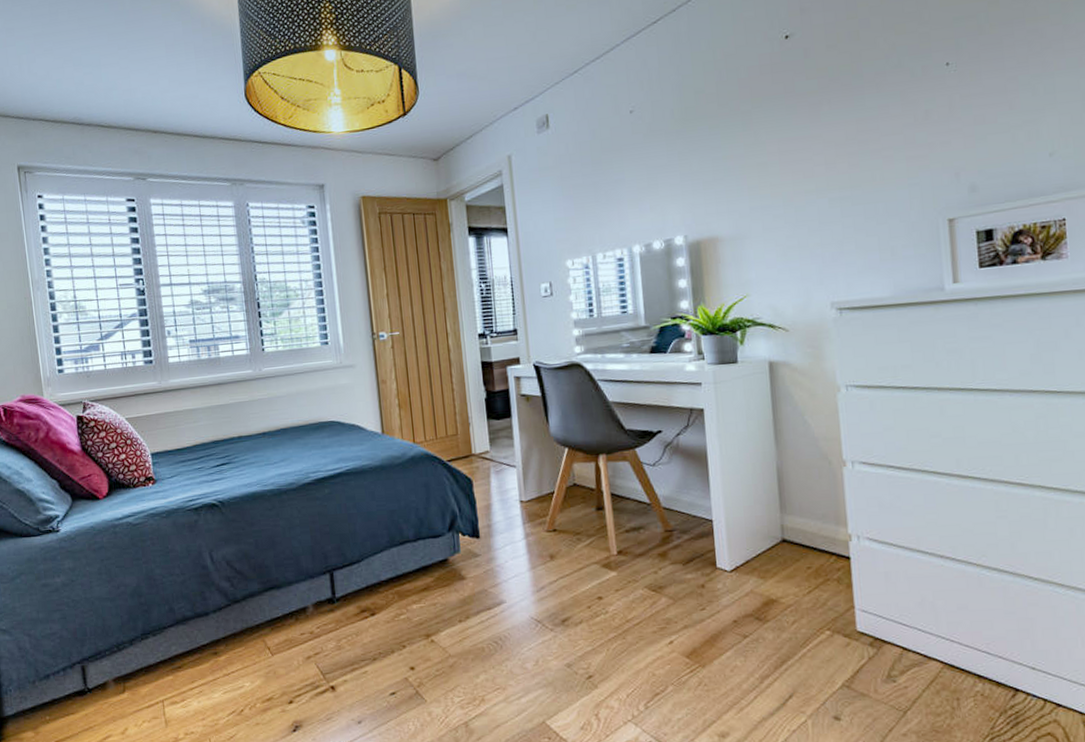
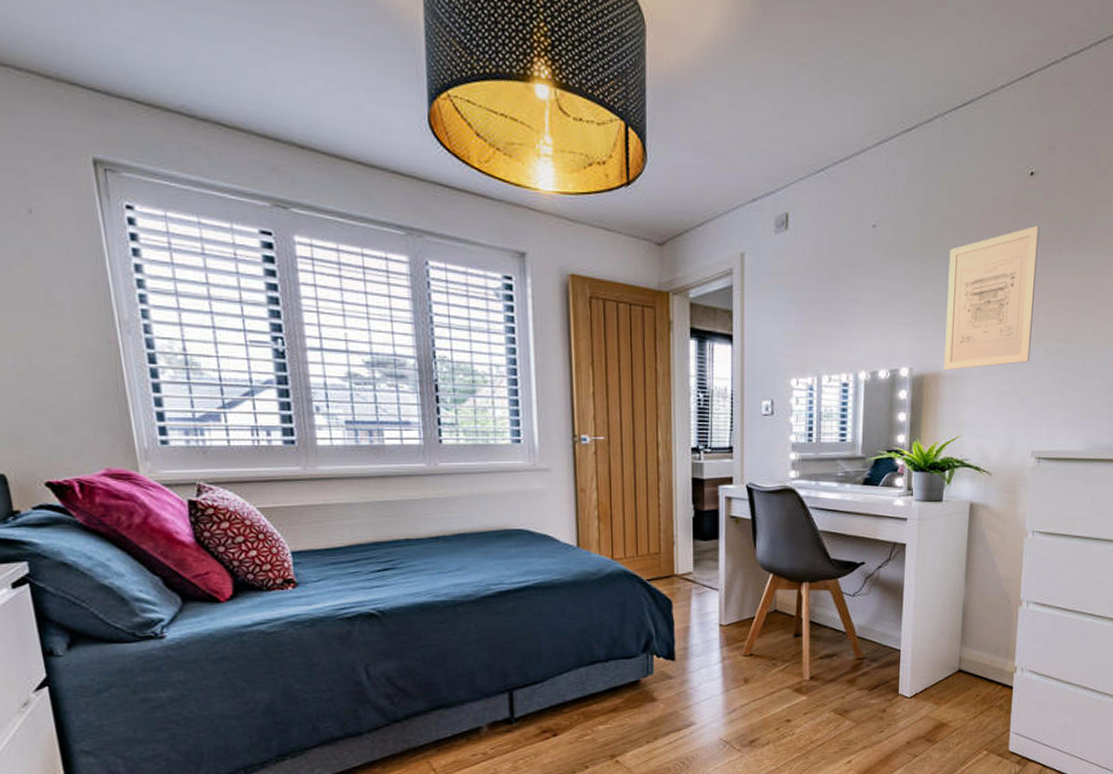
wall art: none [710,82,813,234] -> present [944,225,1040,371]

